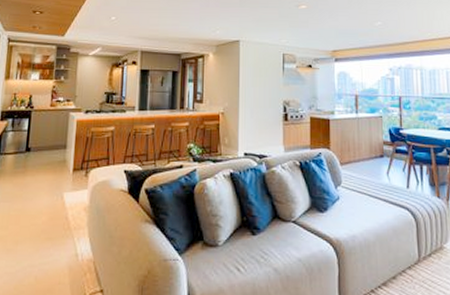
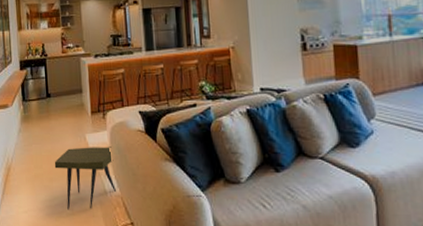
side table: none [22,206,91,277] -> present [54,147,116,210]

